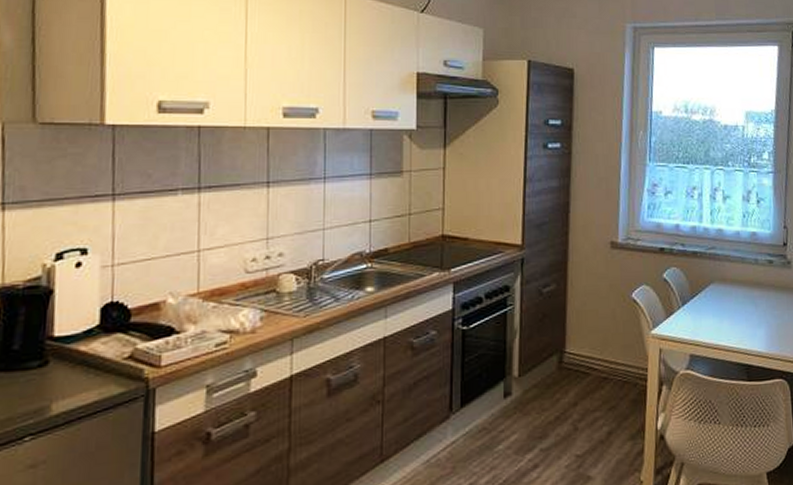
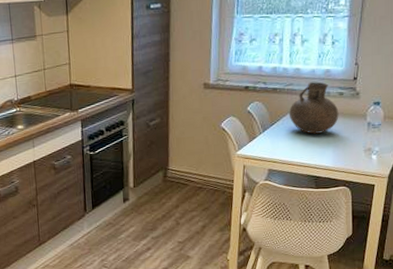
vase: none [712,246,770,310] -> present [289,81,339,134]

